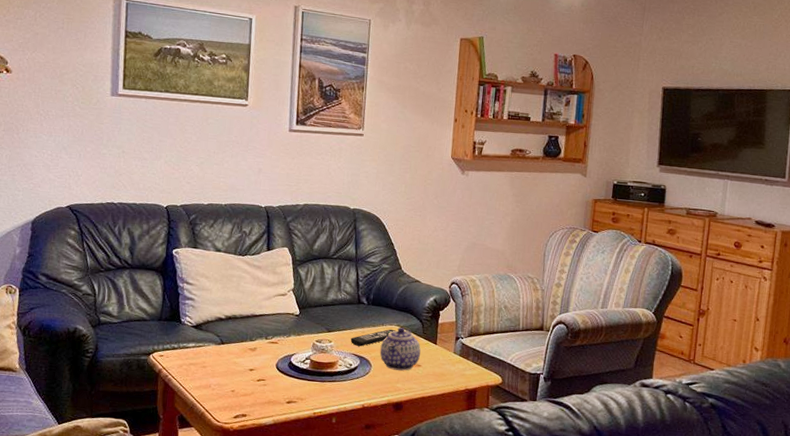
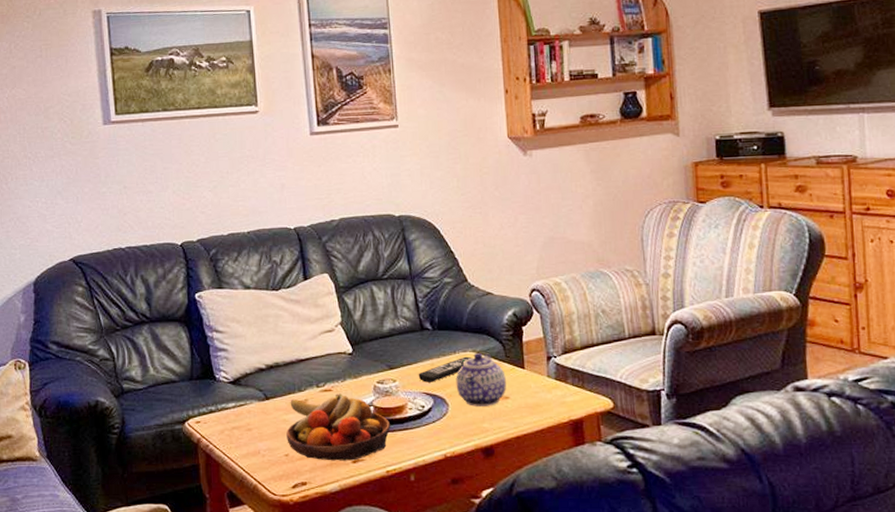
fruit bowl: none [234,346,323,402] -> present [286,393,391,461]

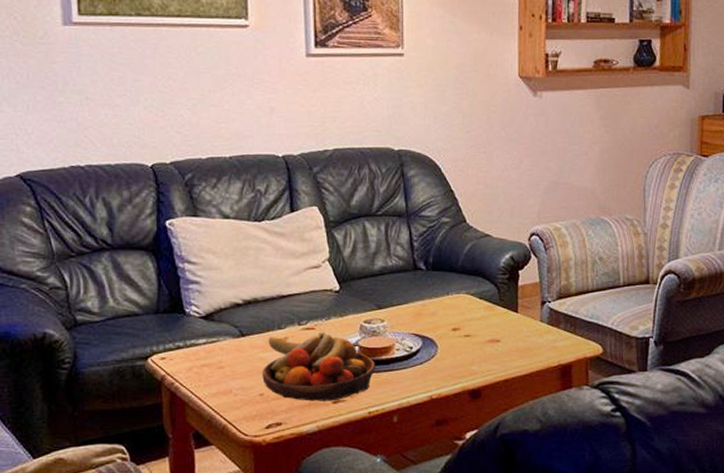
remote control: present [418,356,472,383] -> none [408,298,465,323]
teapot: present [455,352,506,407] -> none [447,294,498,349]

